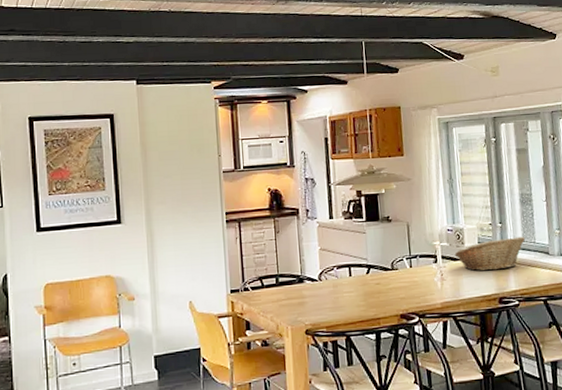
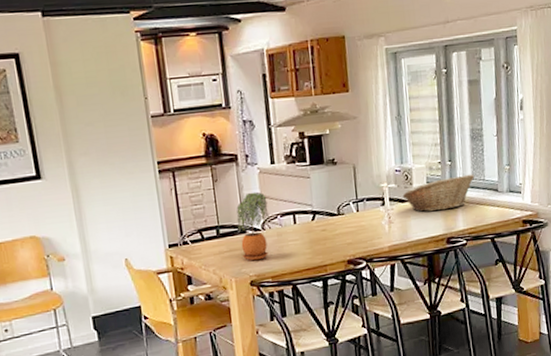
potted plant: none [294,244,326,310] -> present [236,191,270,261]

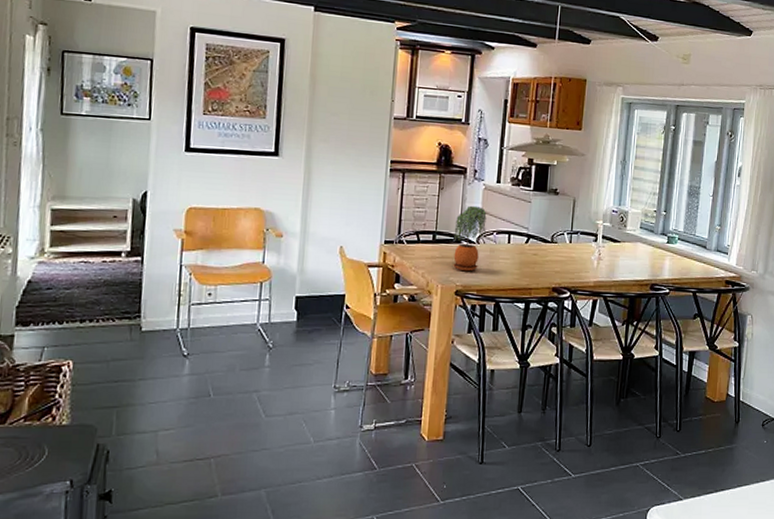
fruit basket: present [402,174,475,212] -> none [615,226,687,258]

